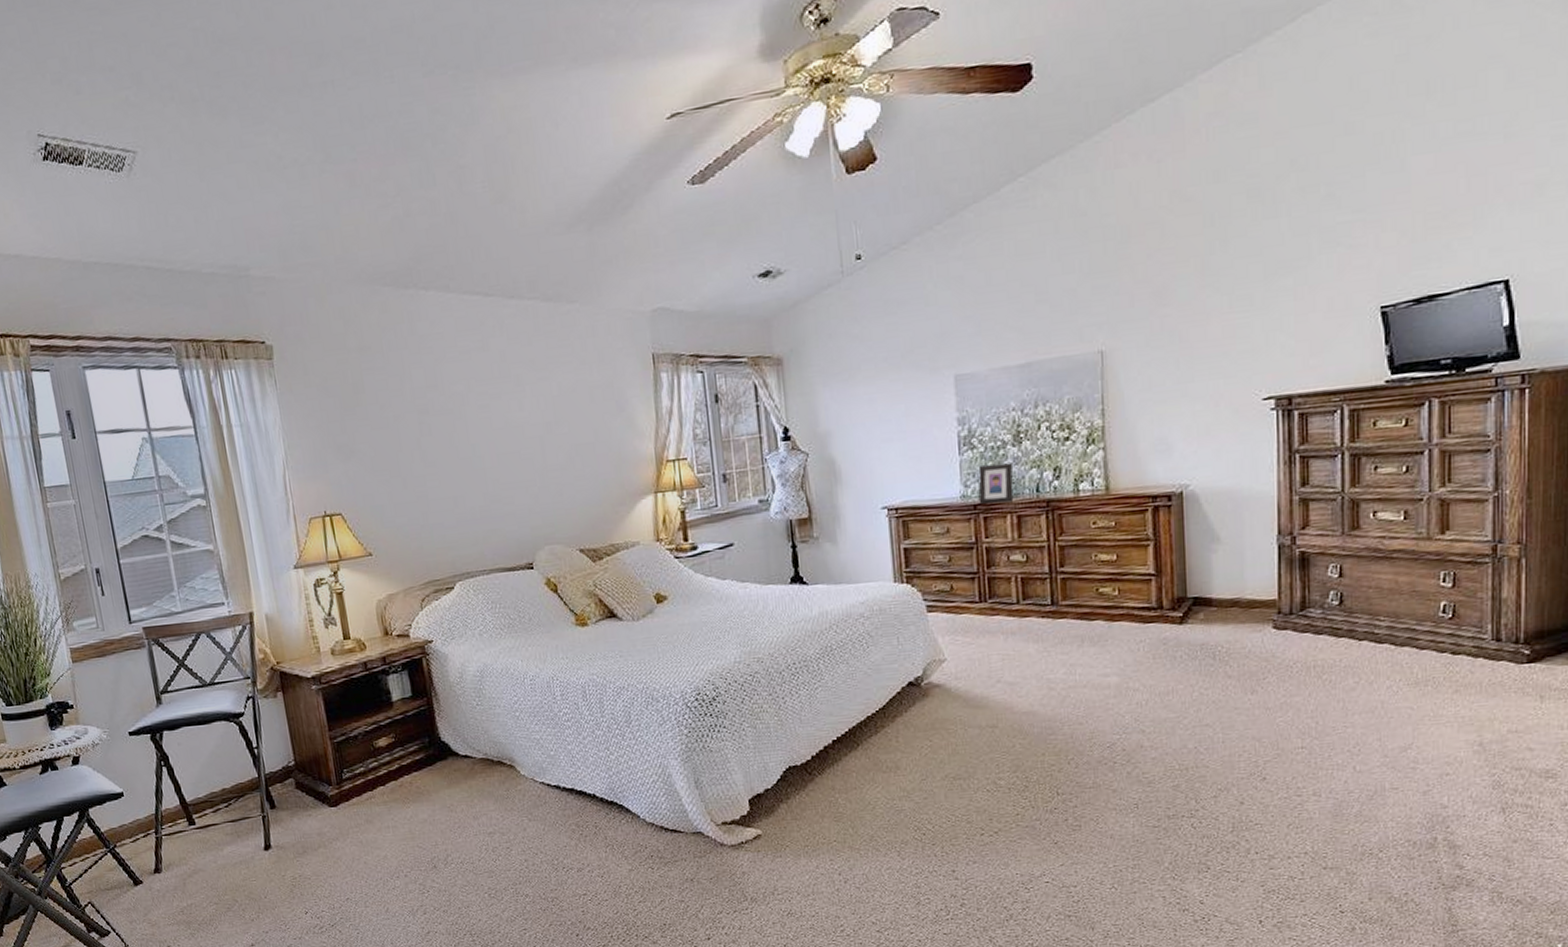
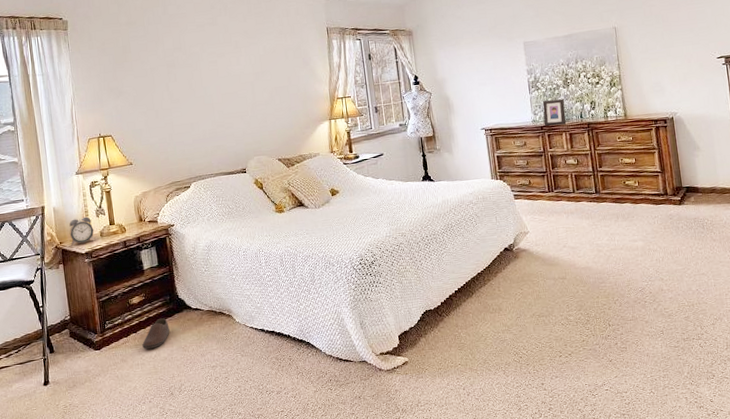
alarm clock: none [288,627,325,668] -> present [69,216,95,246]
shoe: none [392,767,430,808] -> present [141,318,170,350]

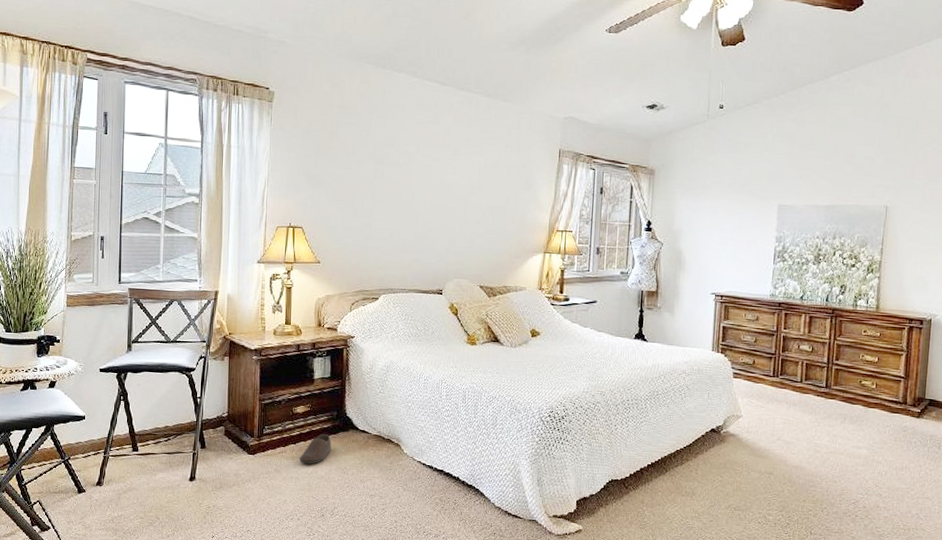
alarm clock: present [69,216,95,246] -> none [240,310,268,339]
picture frame: present [542,99,567,127] -> none [783,275,812,305]

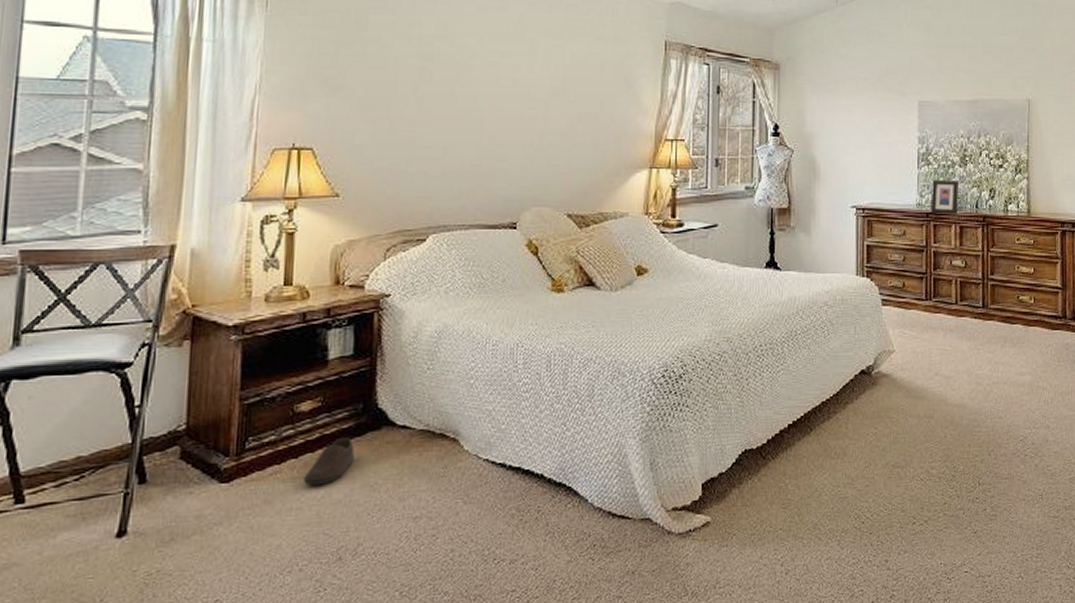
picture frame: none [783,275,812,305] -> present [930,180,960,214]

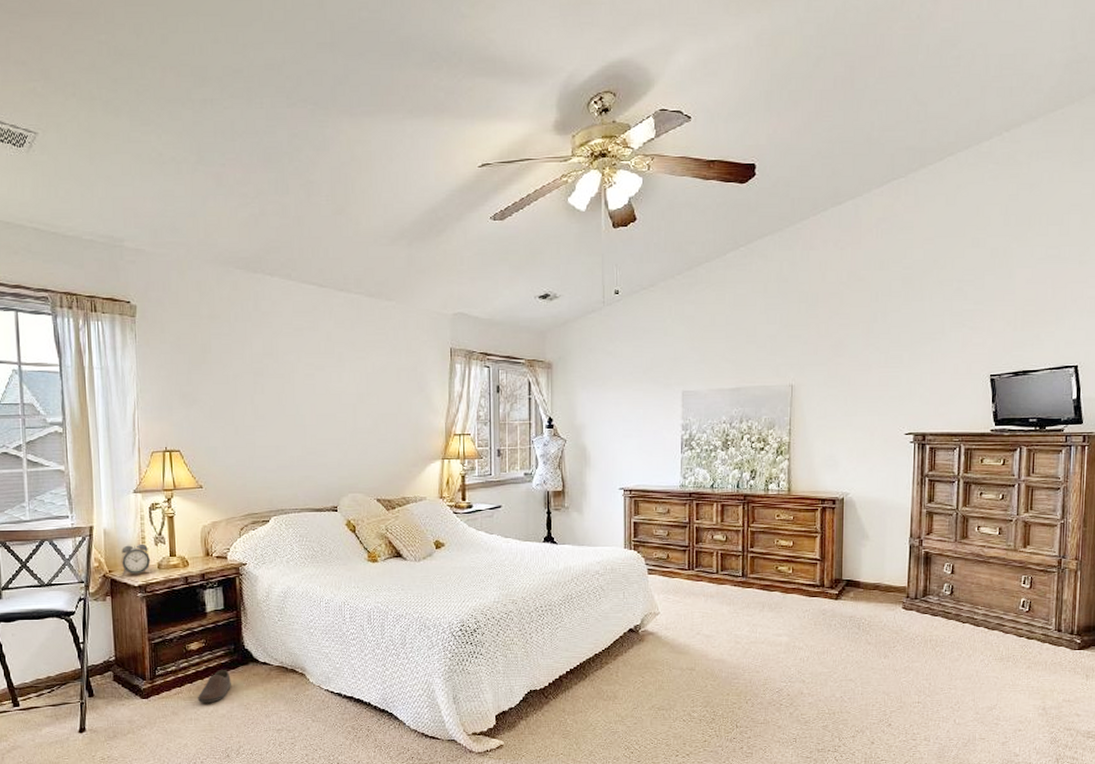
alarm clock: none [210,268,256,313] -> present [121,544,152,576]
picture frame: present [930,180,960,214] -> none [693,463,721,494]

